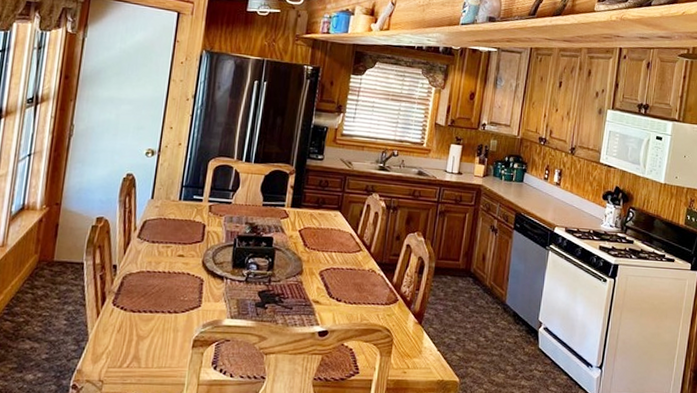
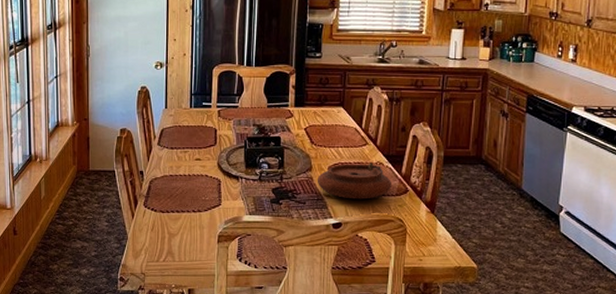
plate: none [306,269,382,307] -> present [317,163,391,200]

